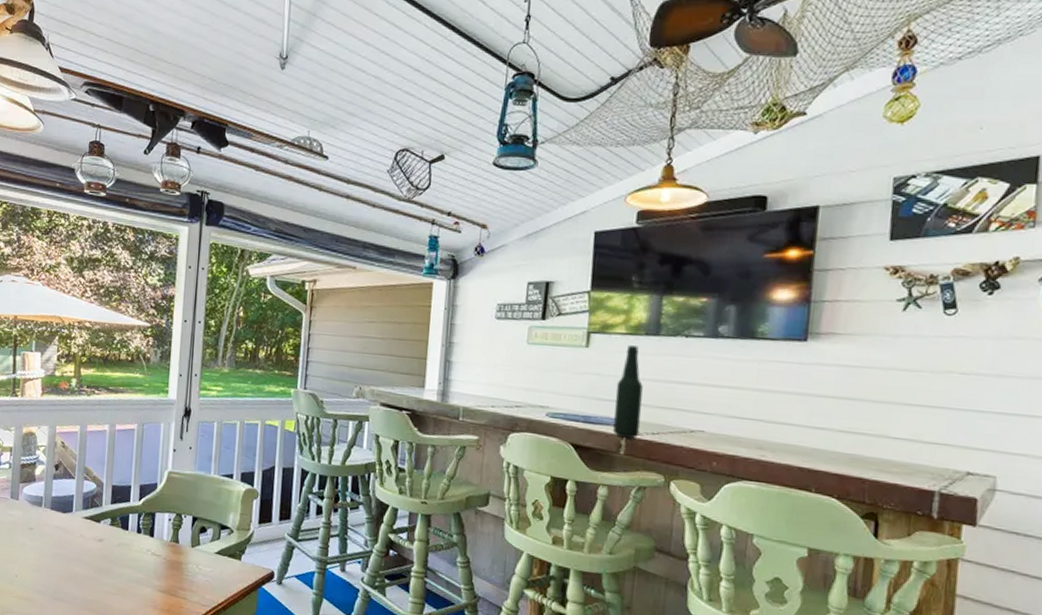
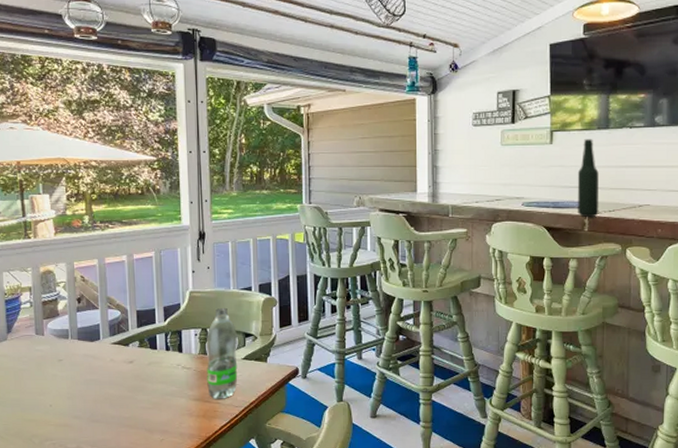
bottle: none [175,493,213,596] -> present [207,307,238,400]

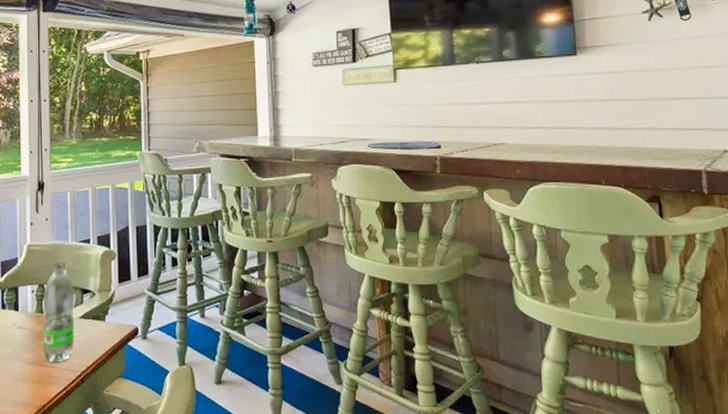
beer bottle: present [577,139,599,217] -> none [424,76,451,158]

